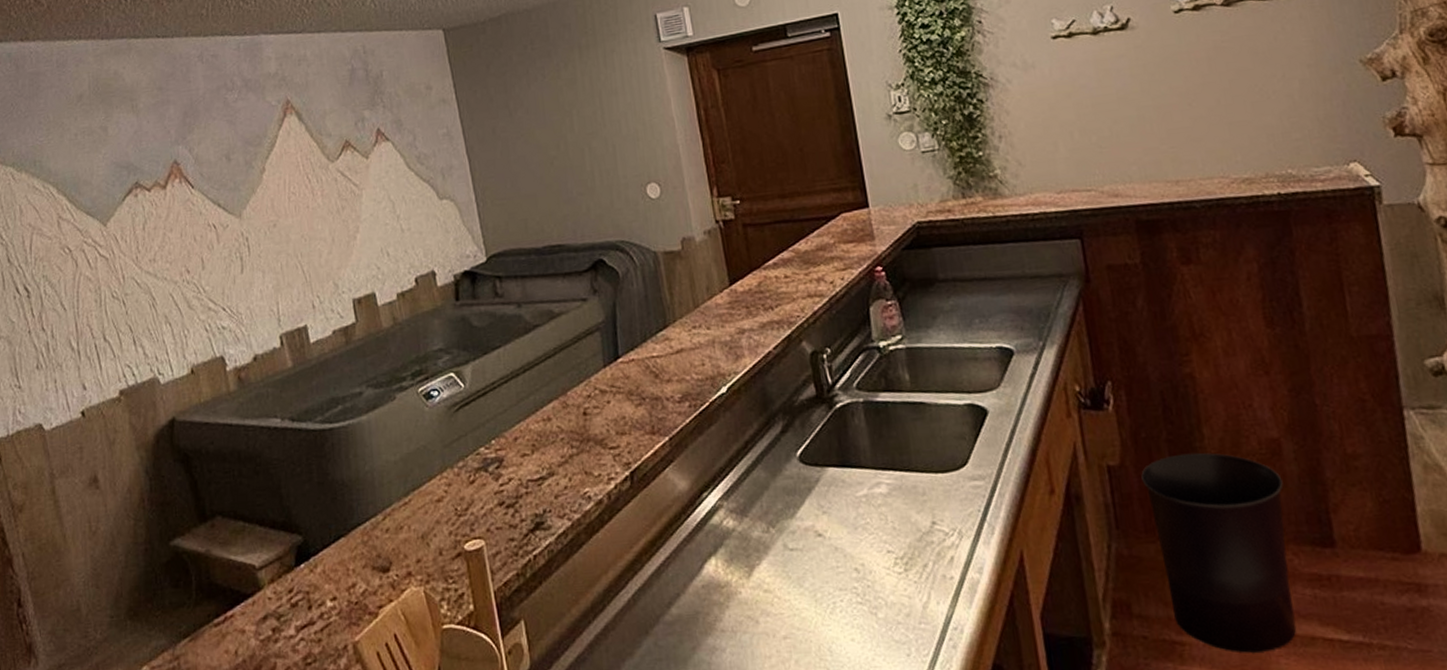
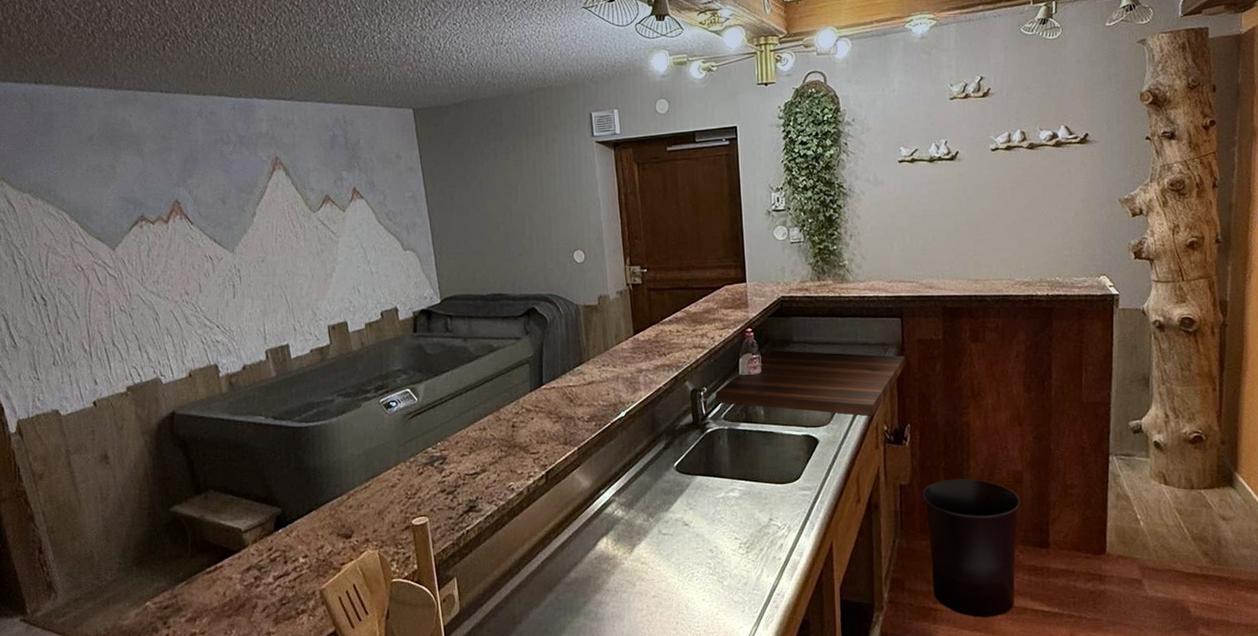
cutting board: none [842,289,1095,374] -> present [716,350,905,417]

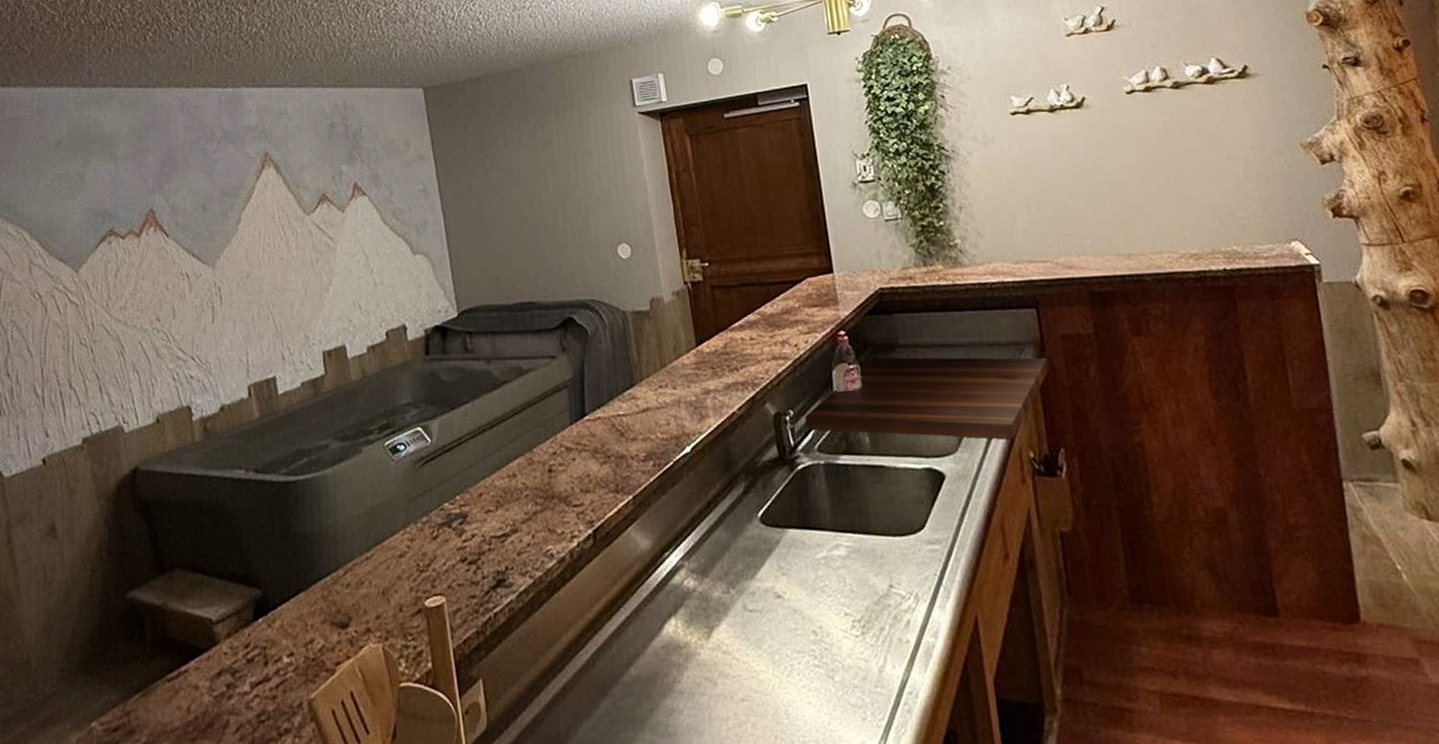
waste bin: present [923,478,1020,617] -> none [1092,520,1242,721]

